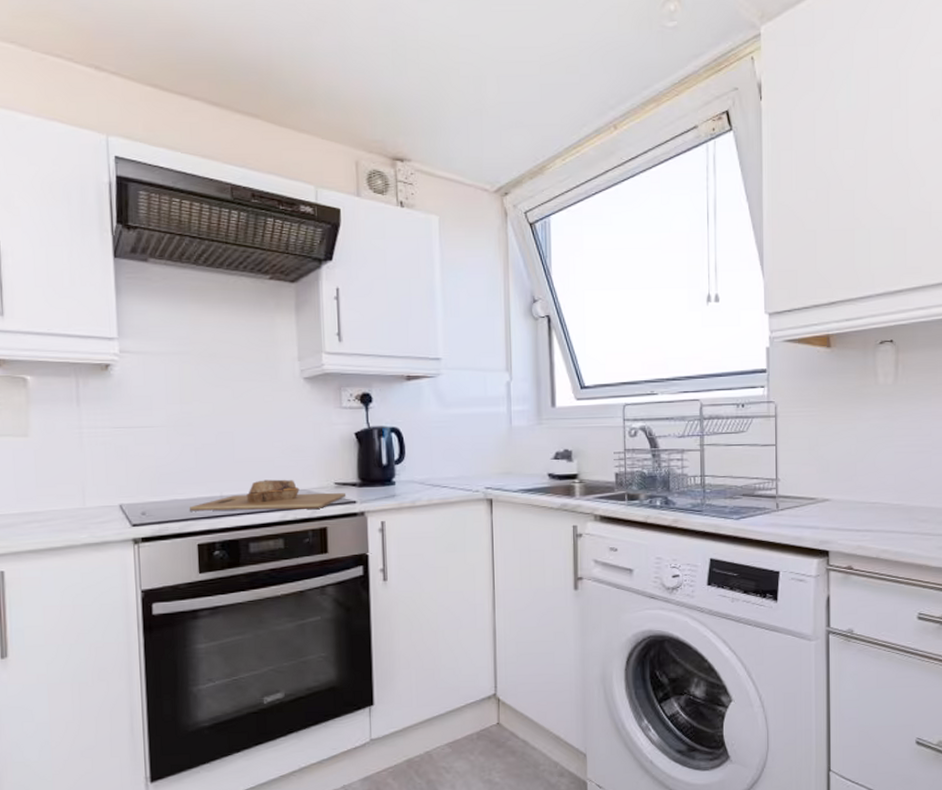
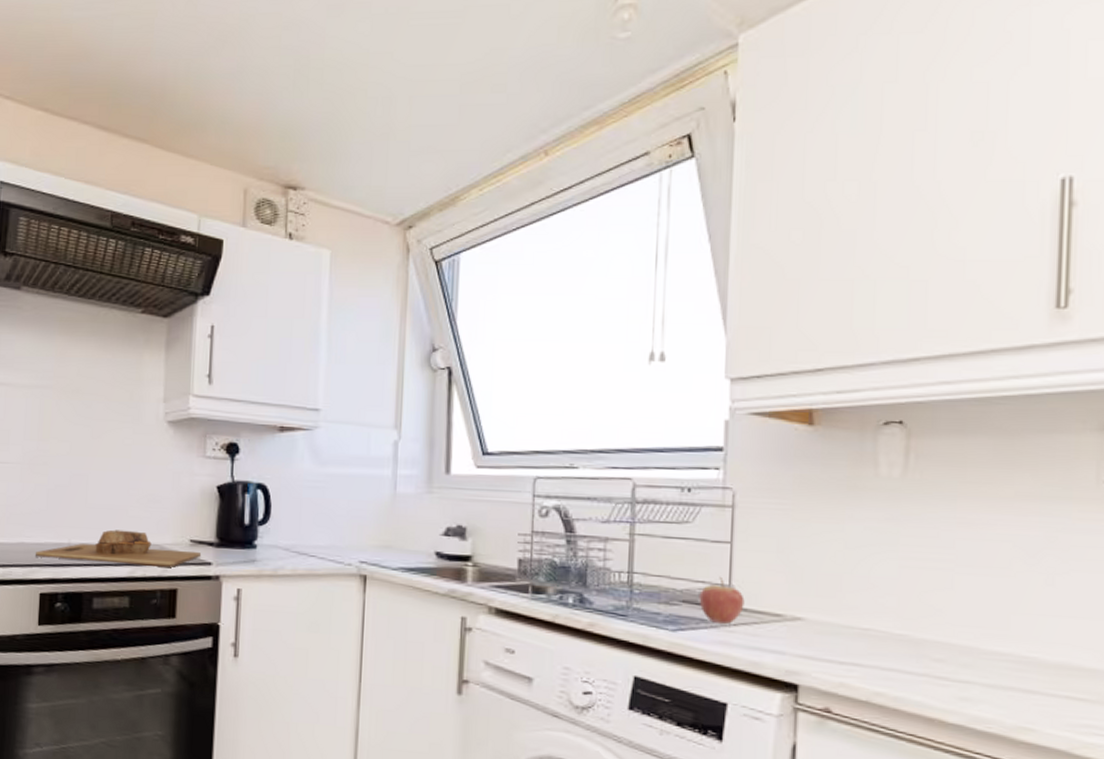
fruit: none [754,472,788,511] -> present [699,576,745,625]

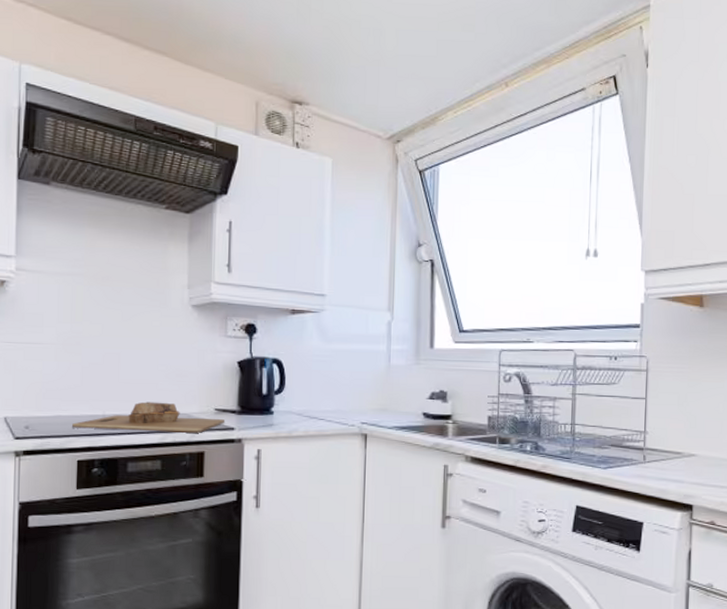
fruit: present [699,576,745,625] -> none [623,425,655,462]

